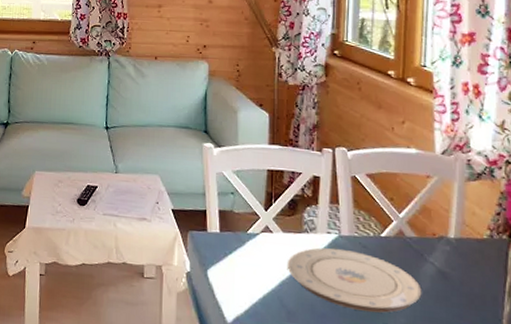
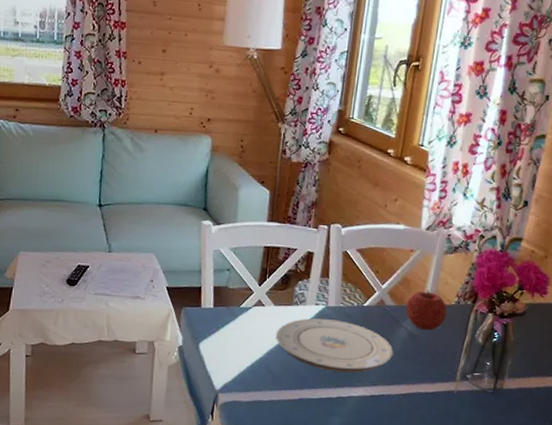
fruit: none [429,221,480,268] -> present [405,290,447,331]

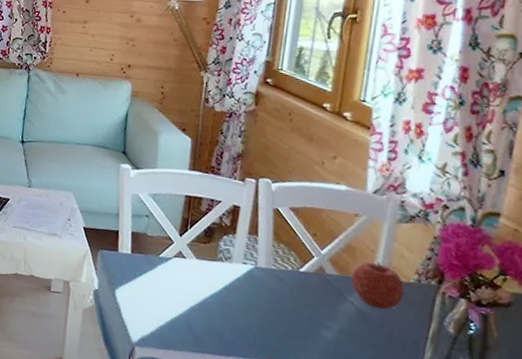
plate: present [275,318,394,373] -> none [198,277,338,348]

